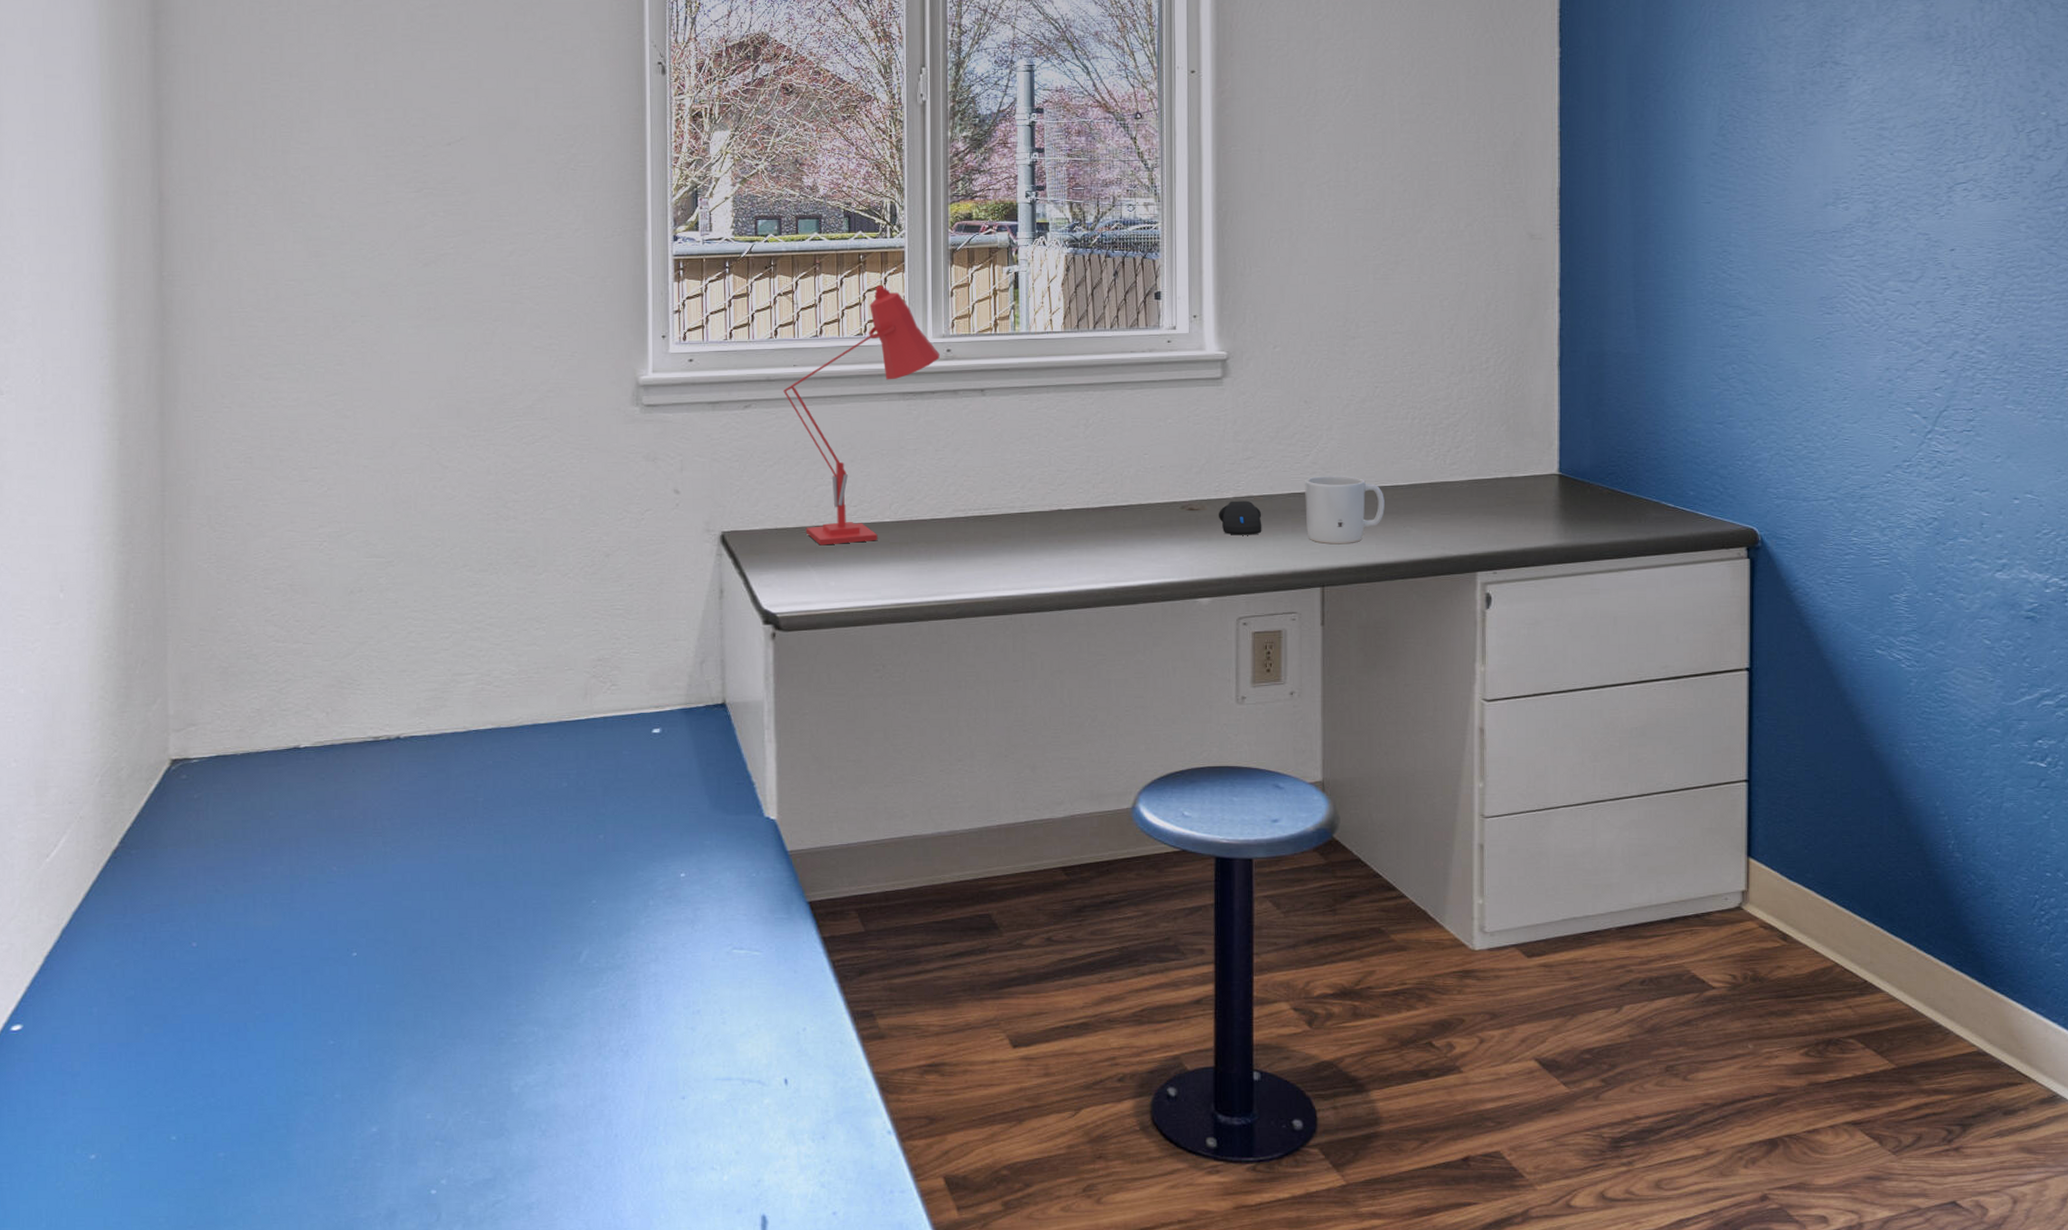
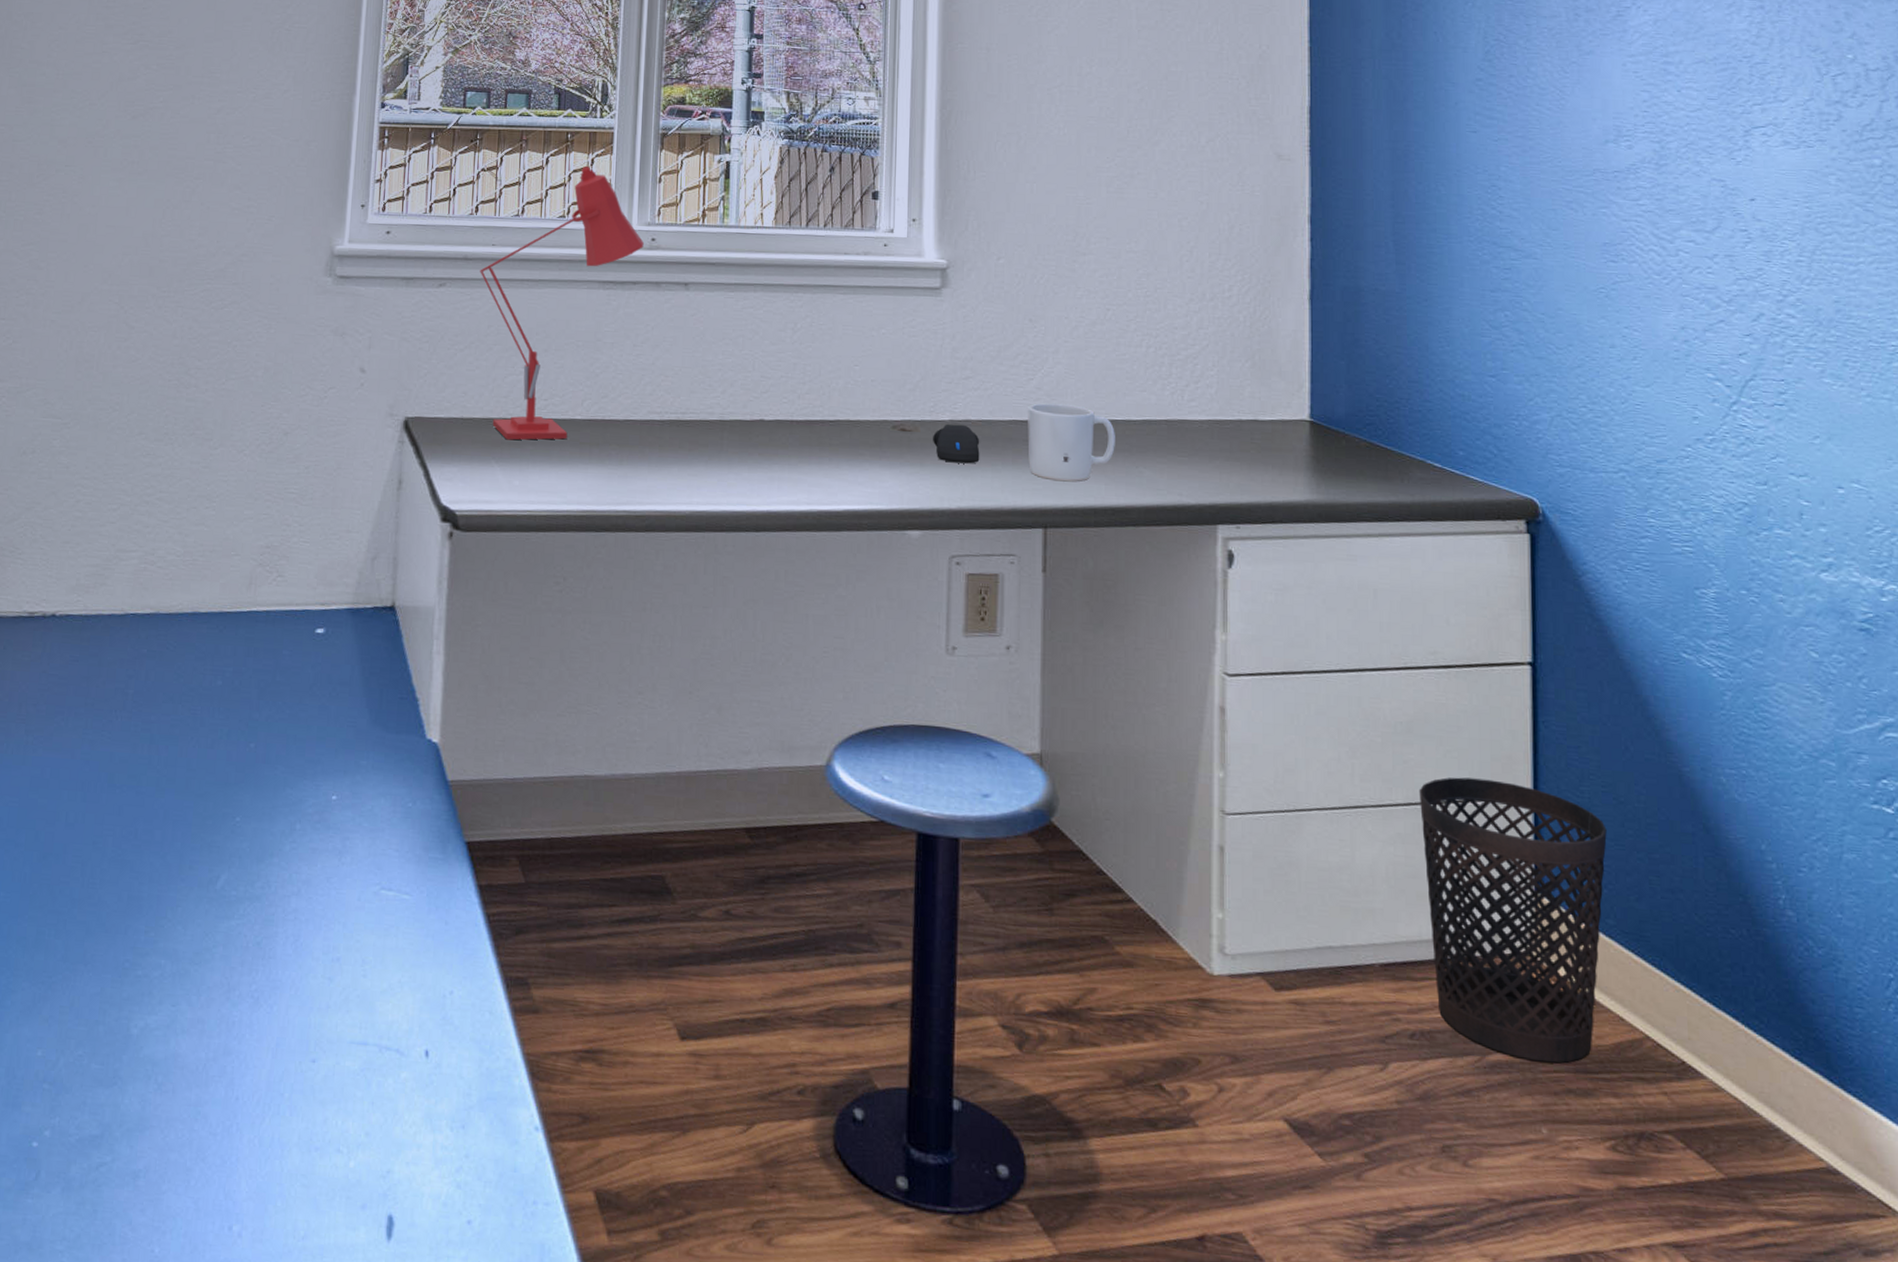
trash bin: none [1650,769,1808,994] -> present [1419,777,1607,1065]

